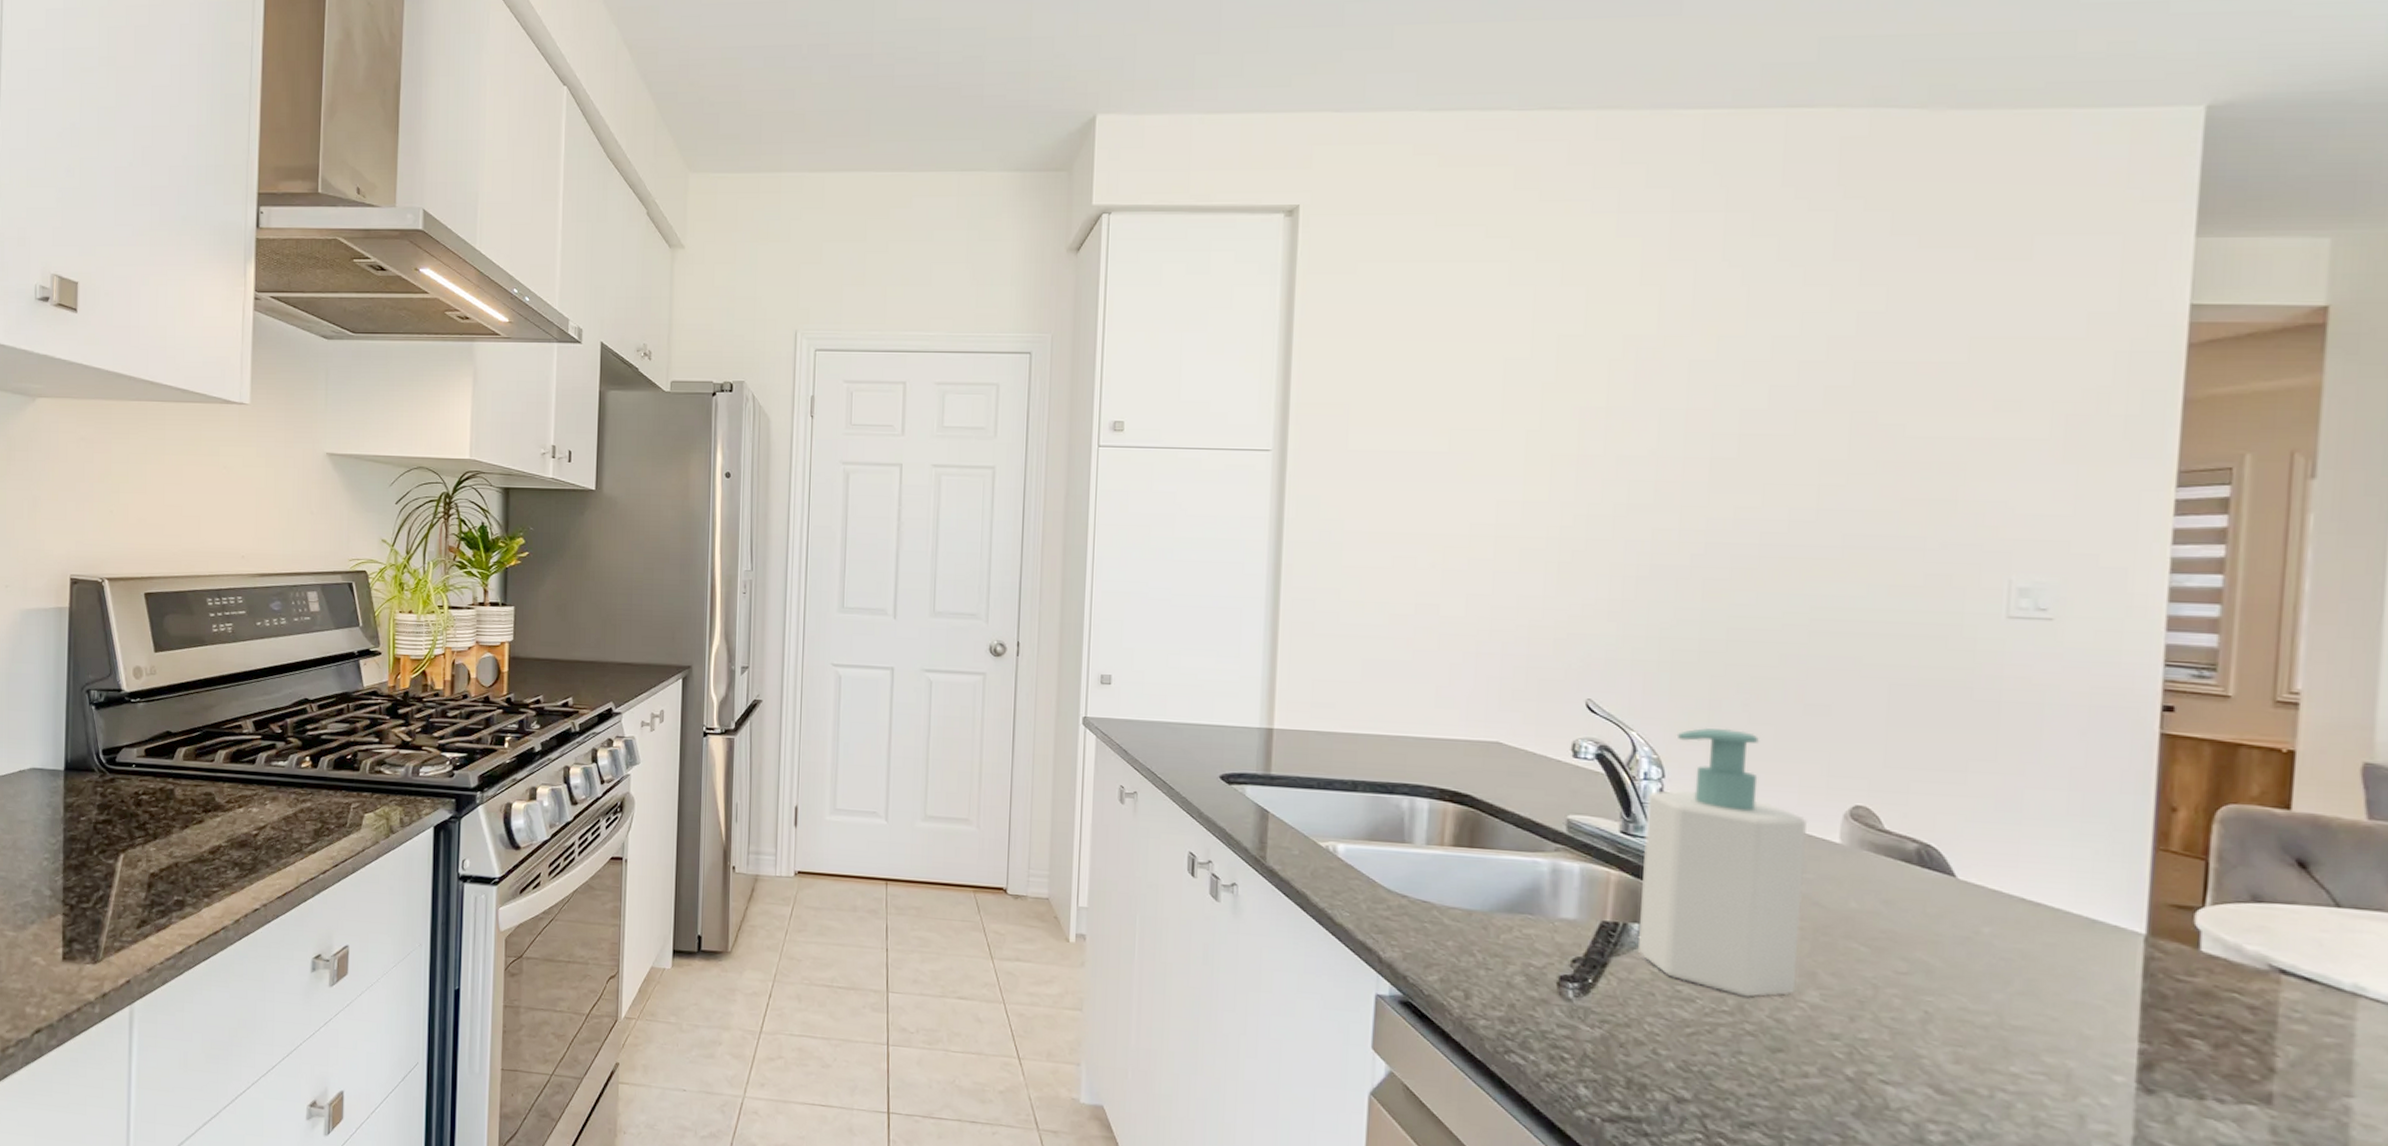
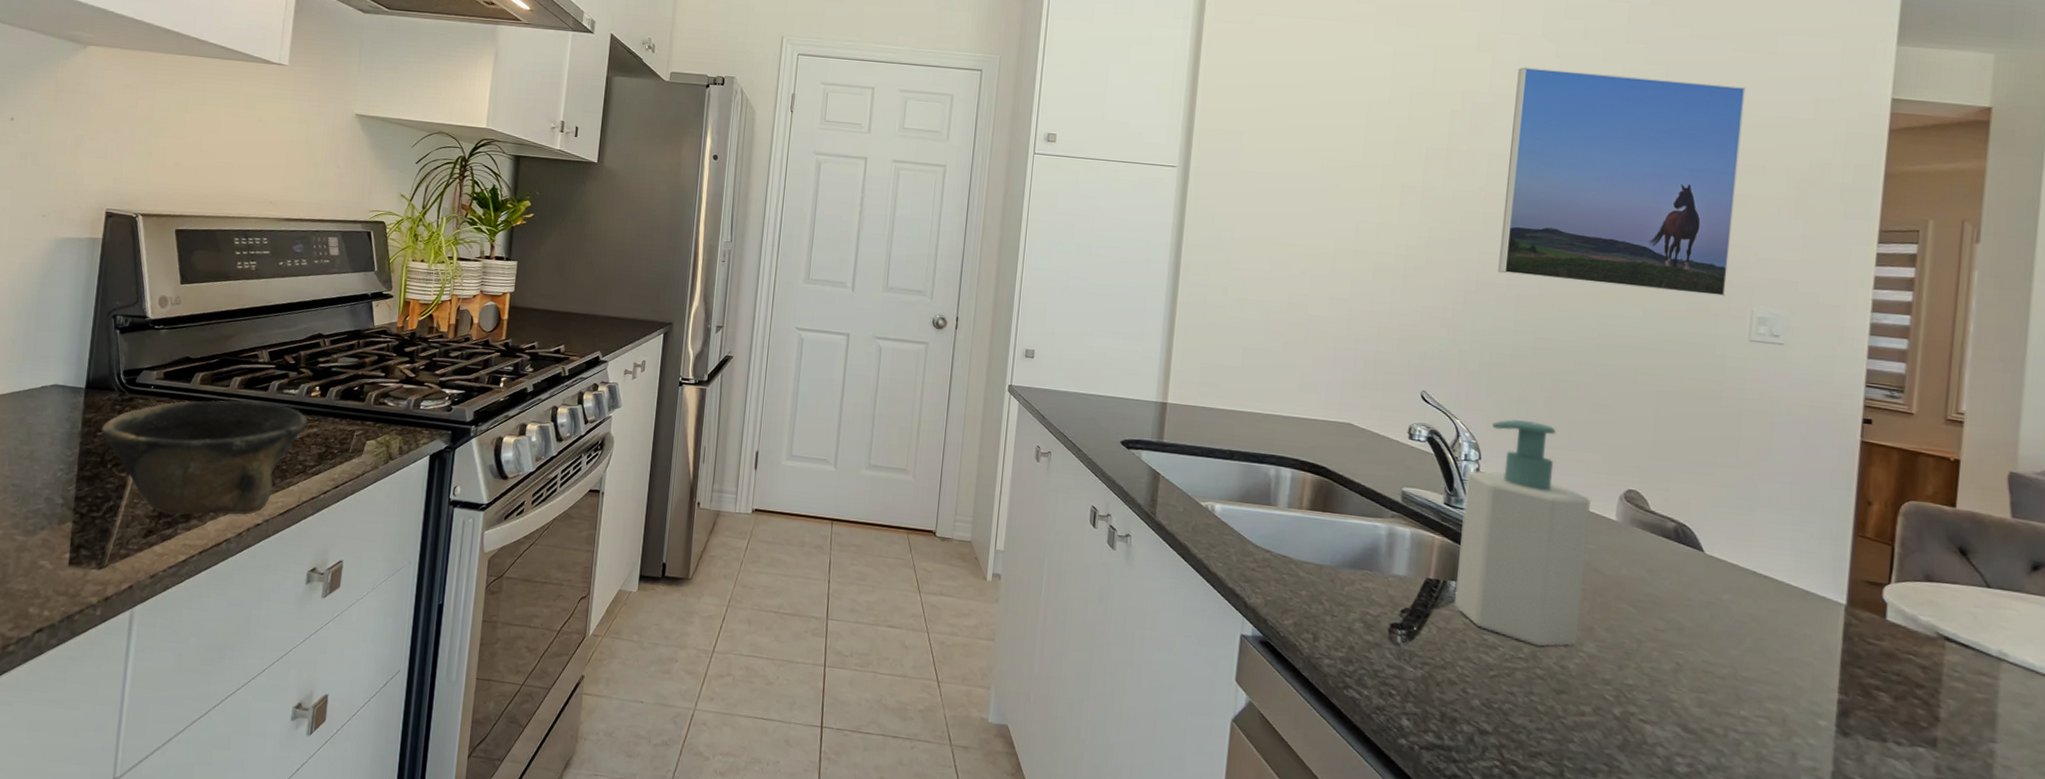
bowl: none [84,775,300,903] -> present [101,400,308,516]
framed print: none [1677,300,1993,565] -> present [1498,67,1746,297]

